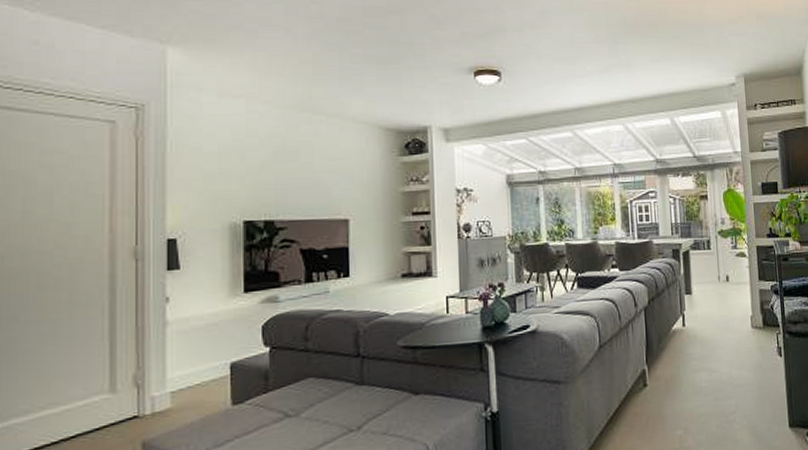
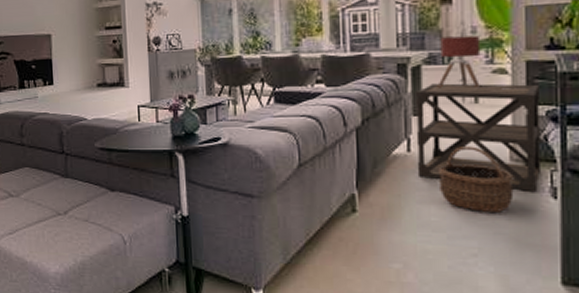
side table: none [686,265,772,353] -> present [415,83,542,191]
table lamp: none [701,226,759,270] -> present [437,35,528,90]
wicker basket: none [706,318,755,374] -> present [439,146,514,212]

